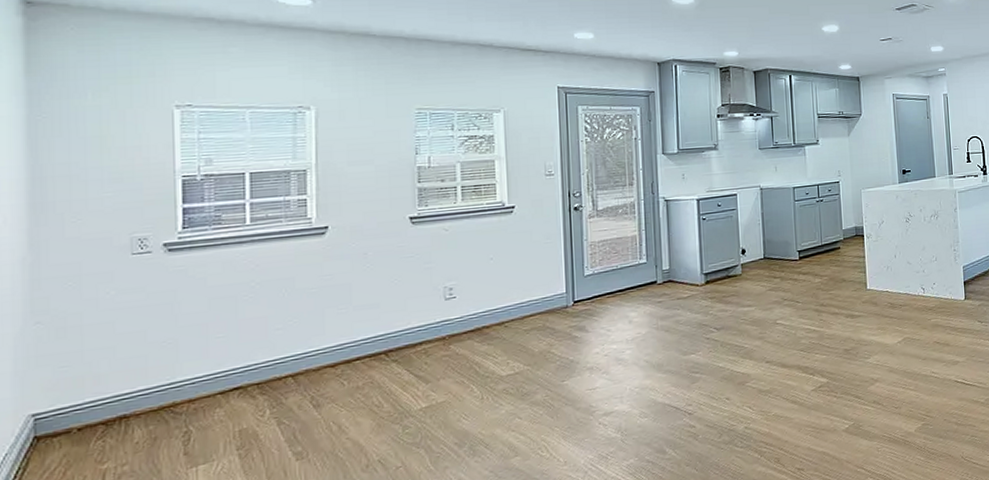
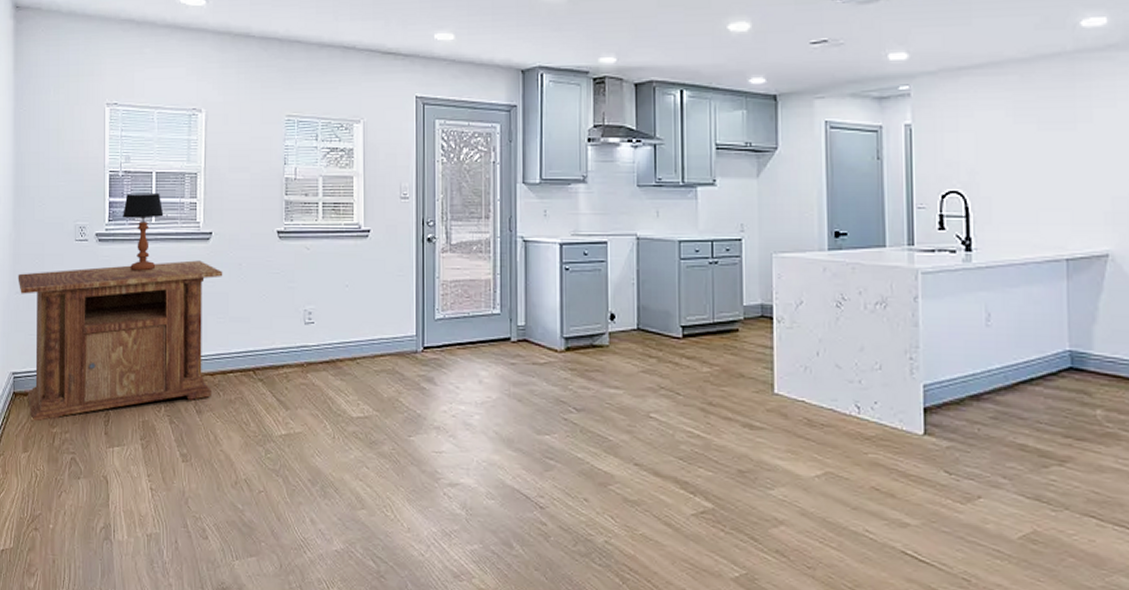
cabinet: none [38,255,344,464] -> present [18,260,223,422]
table lamp: none [203,193,262,277] -> present [123,192,164,271]

